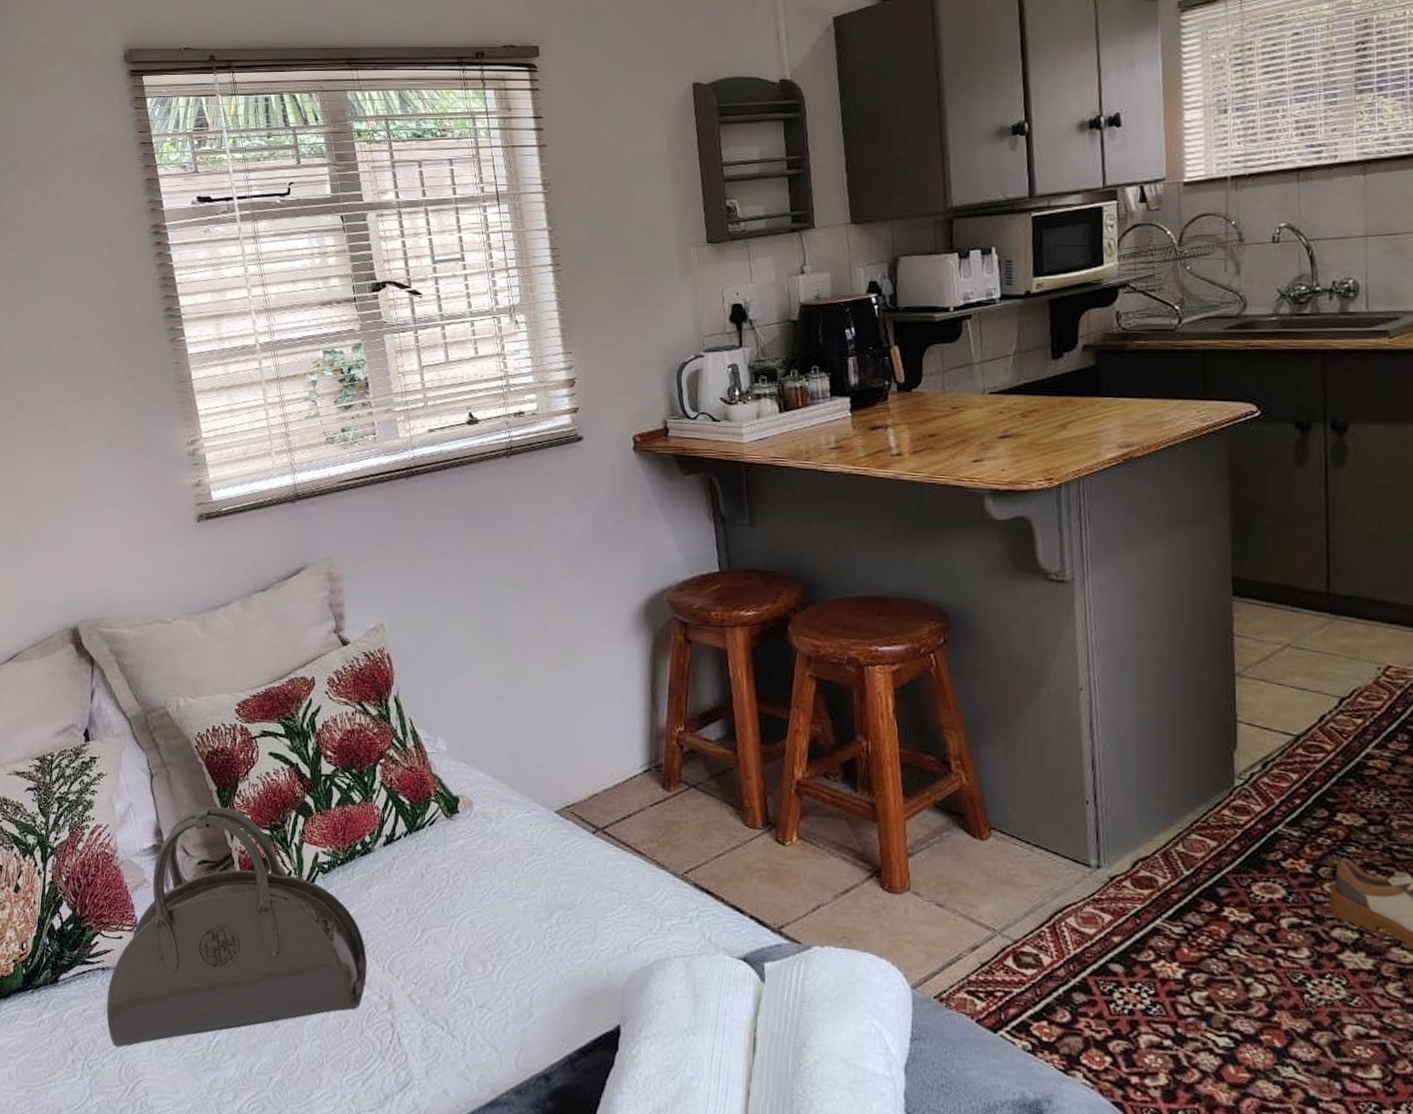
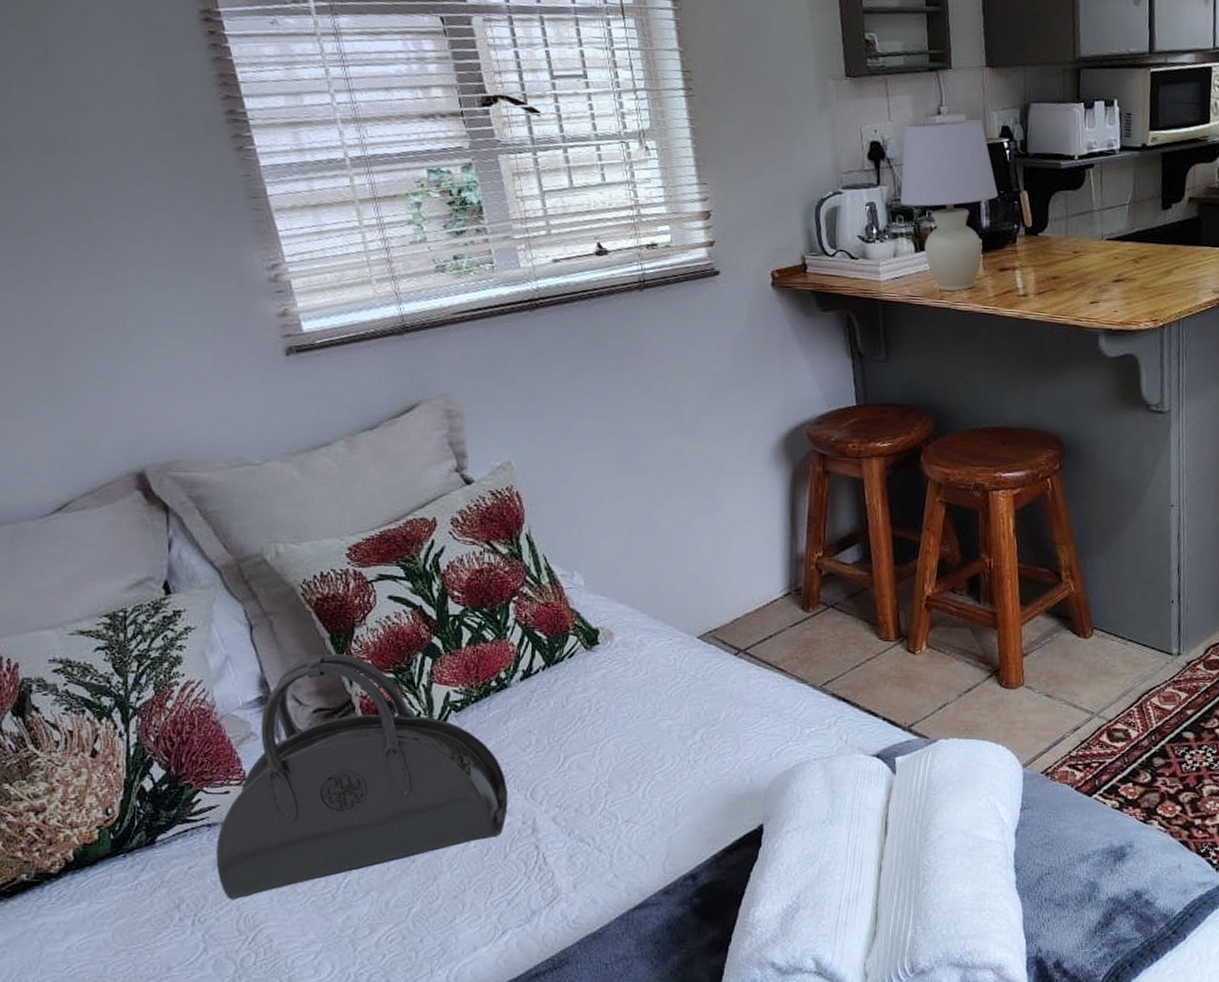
lamp: none [763,276,867,452] -> present [900,119,999,292]

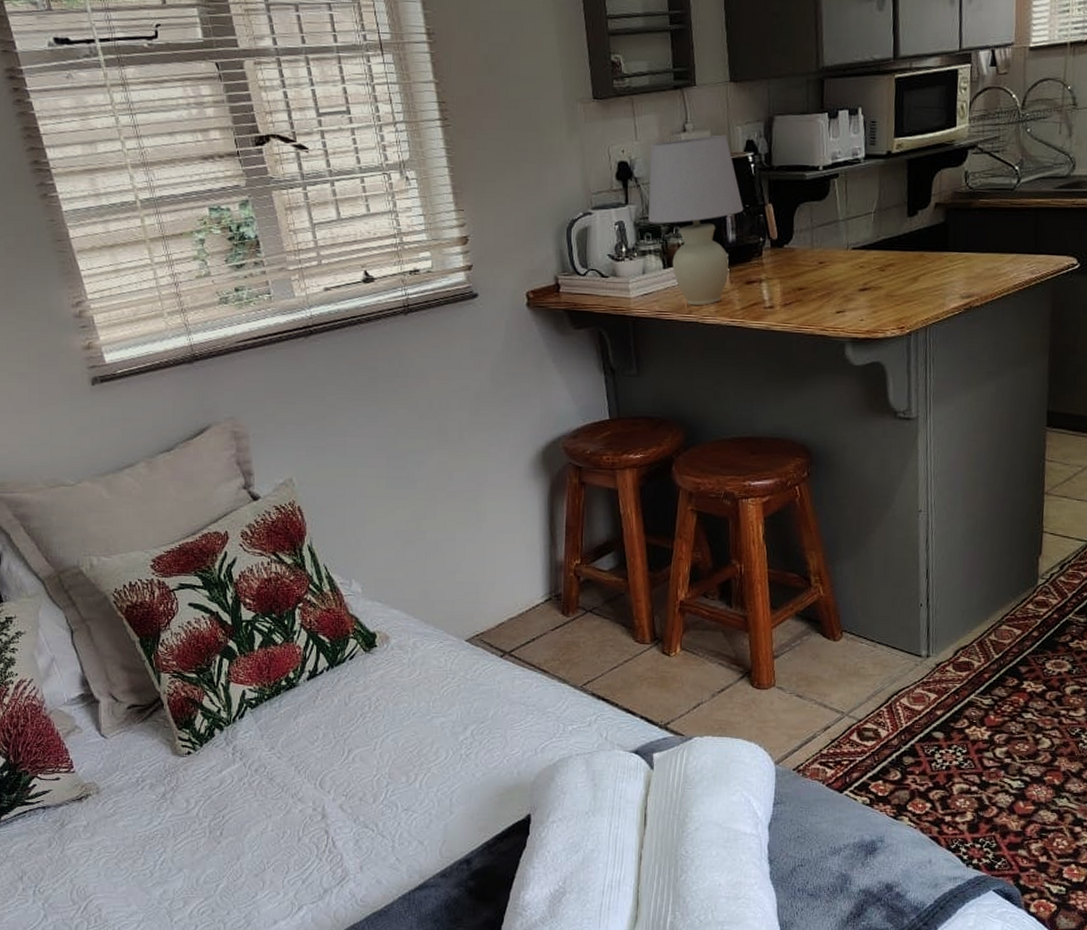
handbag: present [216,654,509,900] -> none [51,655,300,874]

